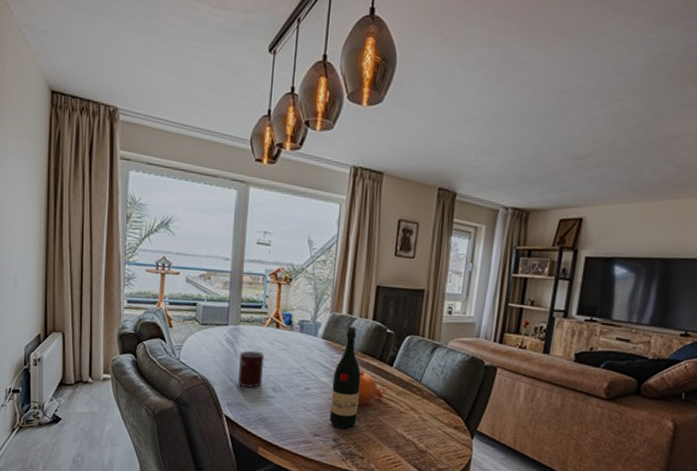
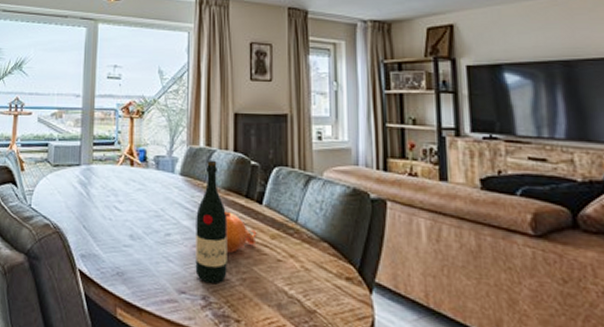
mug: present [238,350,264,388] -> none [92,192,118,236]

